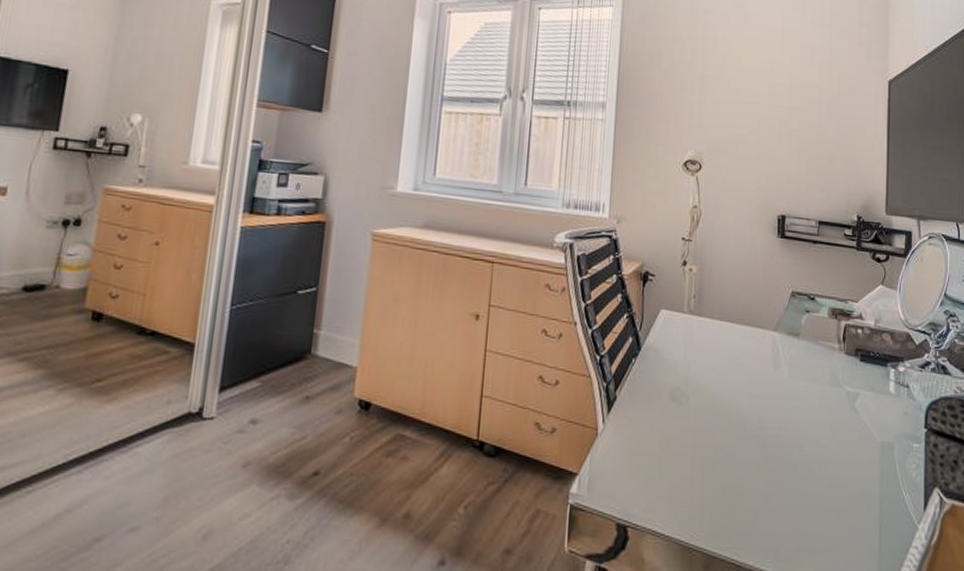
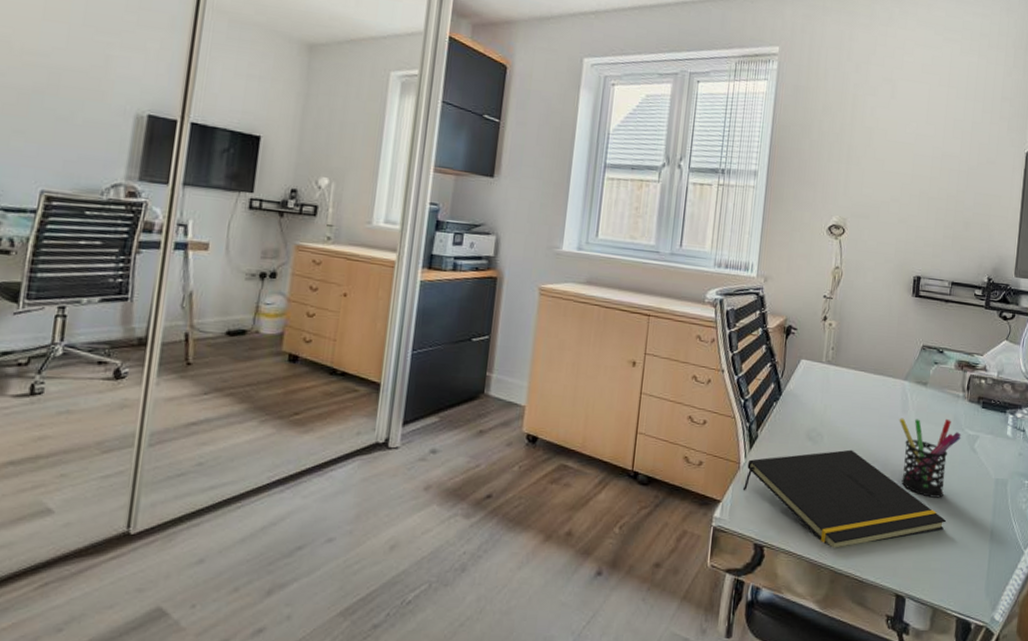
notepad: none [601,411,830,527] -> present [742,449,947,548]
pen holder: none [771,374,840,466] -> present [899,418,962,498]

